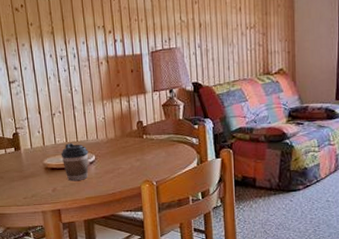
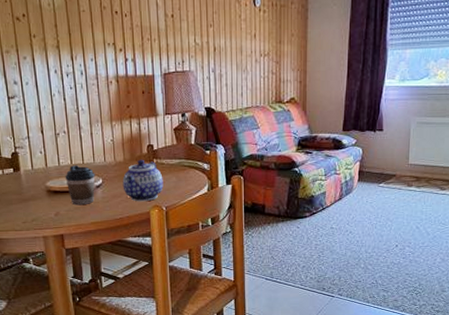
teapot: none [114,135,153,177] -> present [122,159,163,202]

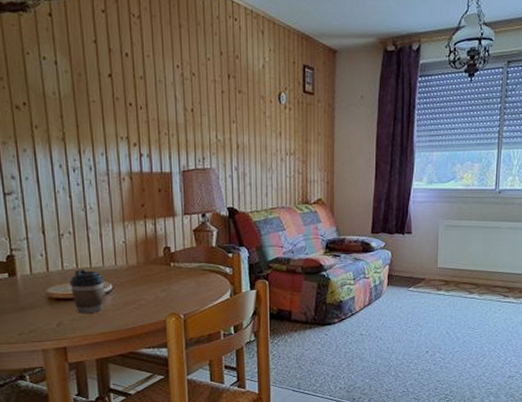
teapot: present [122,159,163,202] -> none [135,263,181,310]

